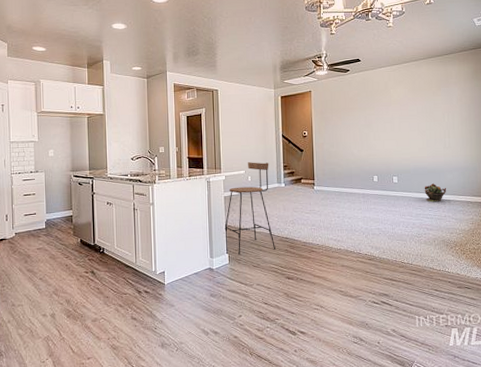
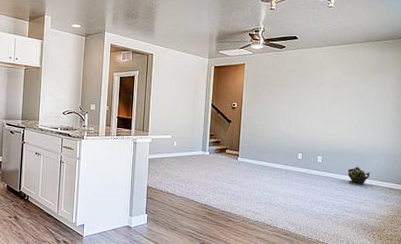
bar stool: present [224,162,276,255] -> none [145,127,196,216]

